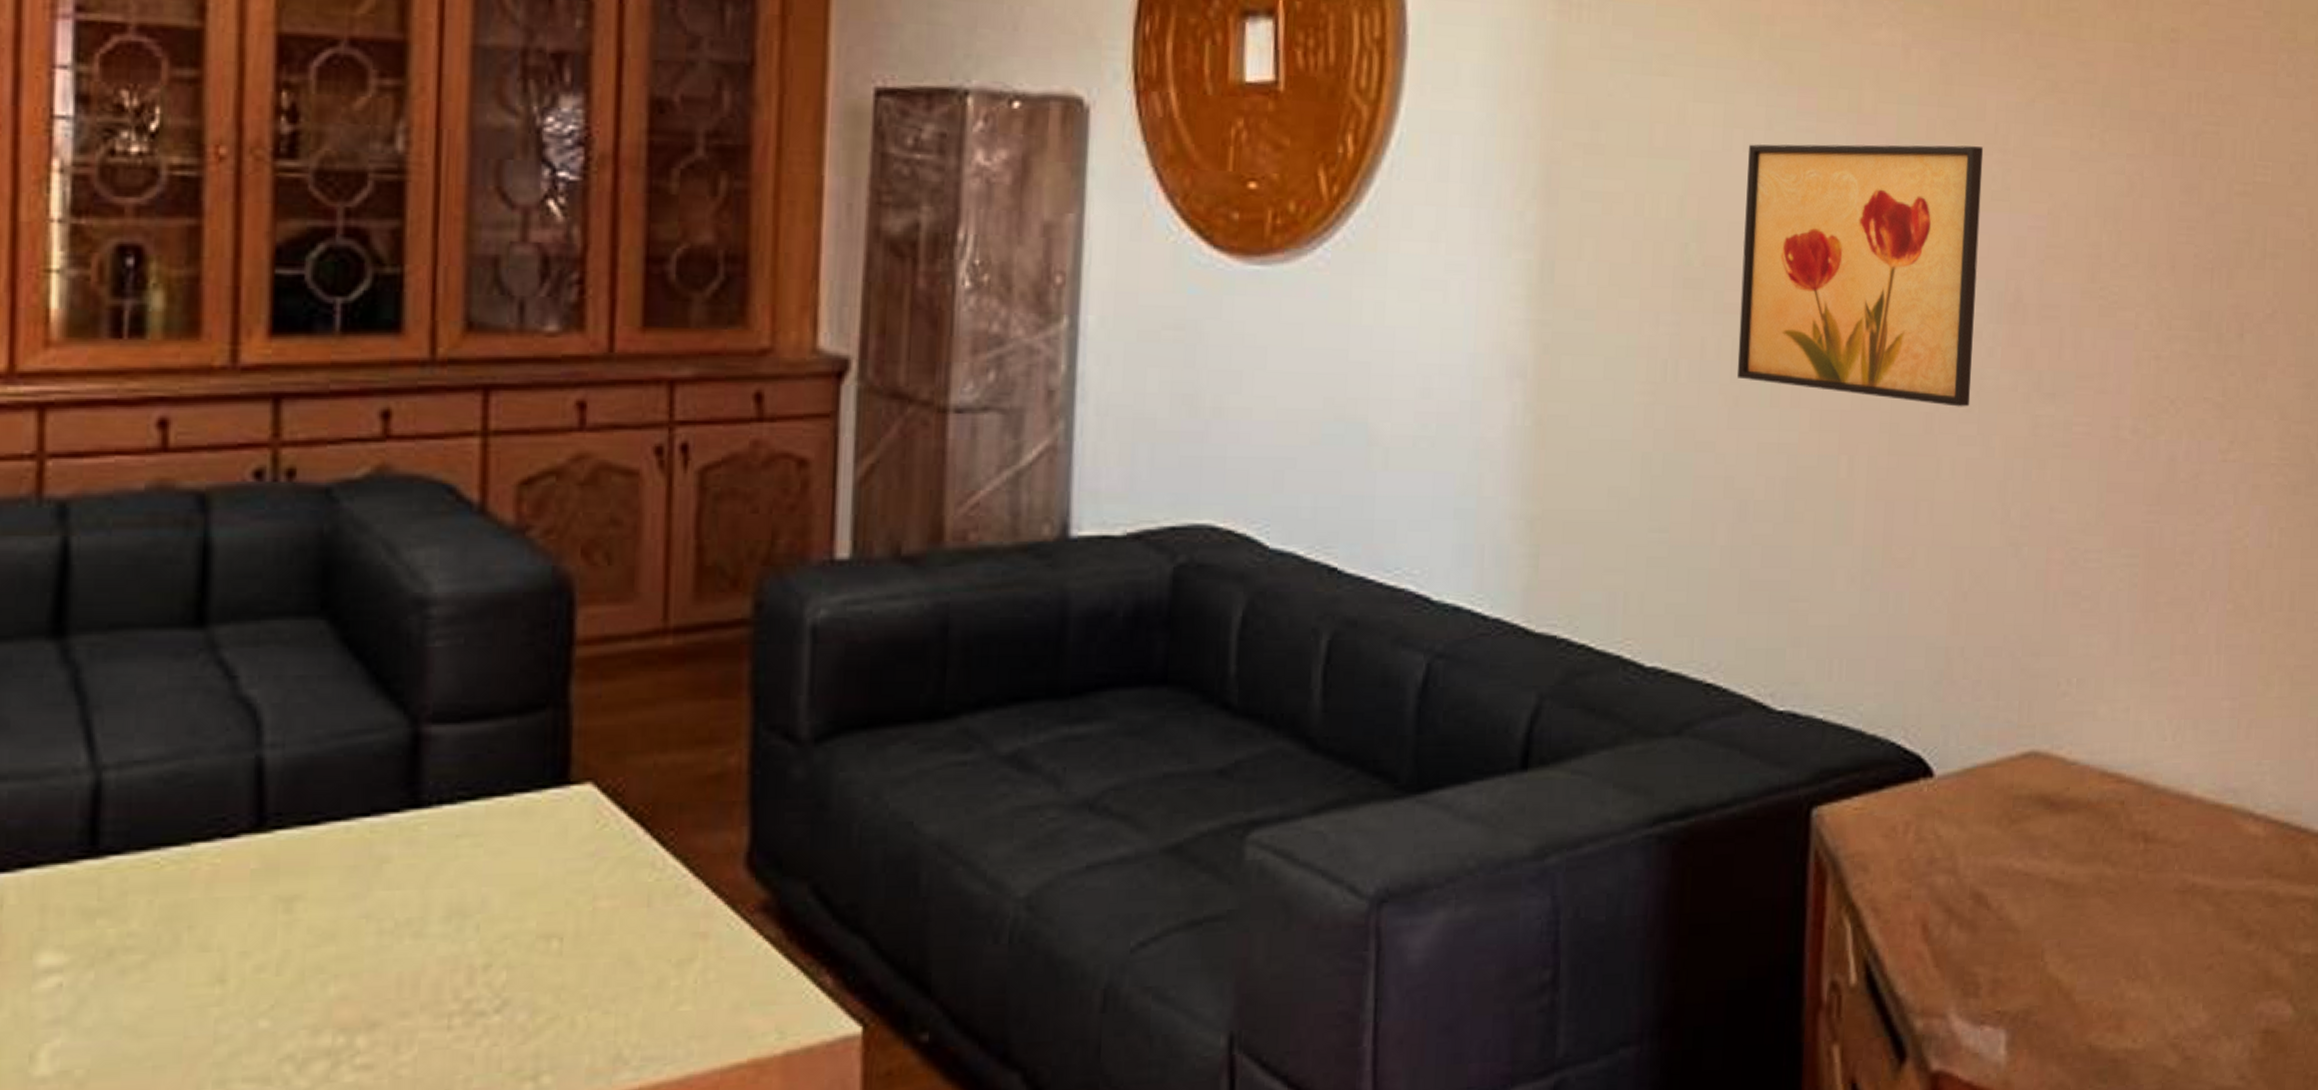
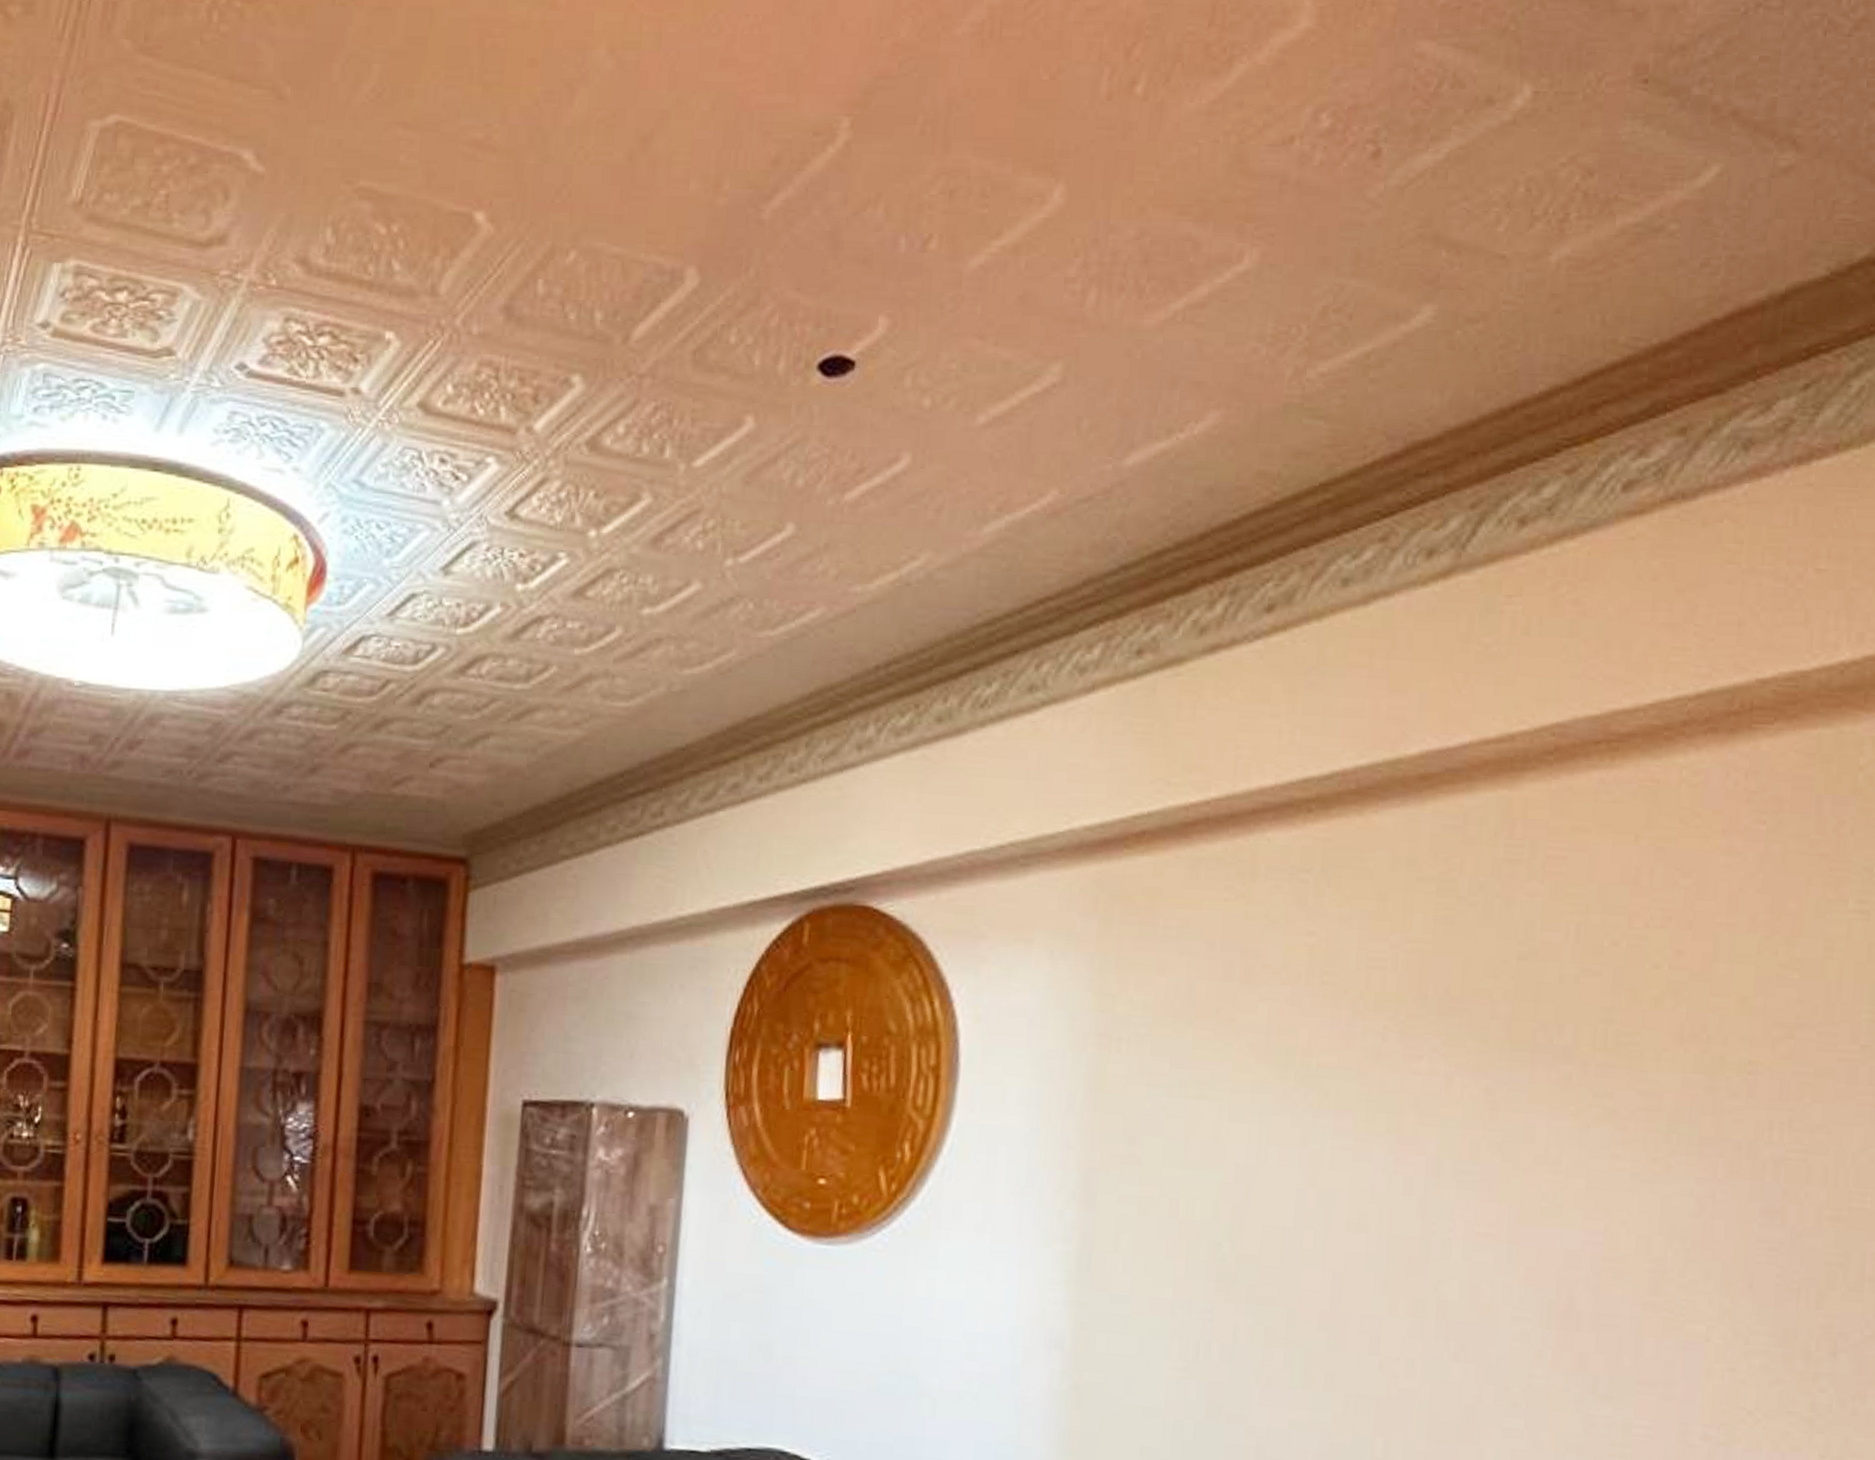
wall art: present [1737,144,1984,407] -> none [1269,1159,1533,1403]

